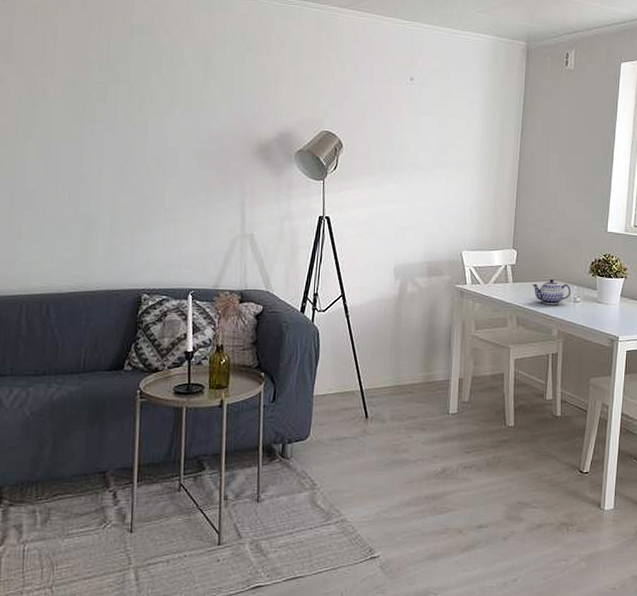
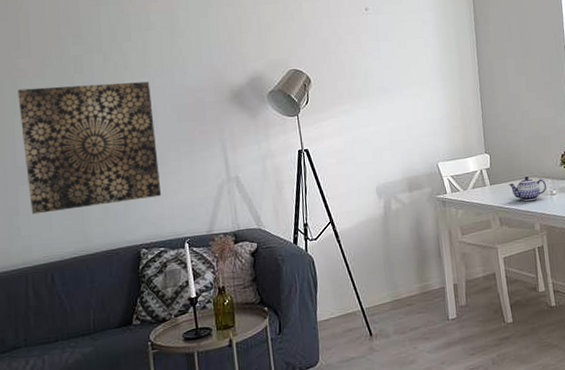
wall art: none [34,109,174,243] -> present [18,81,162,215]

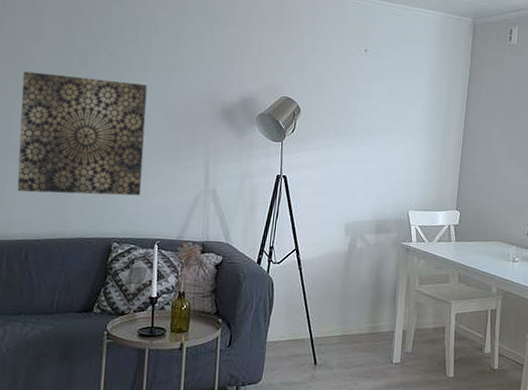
teapot: present [508,177,546,201] -> none [473,239,510,264]

